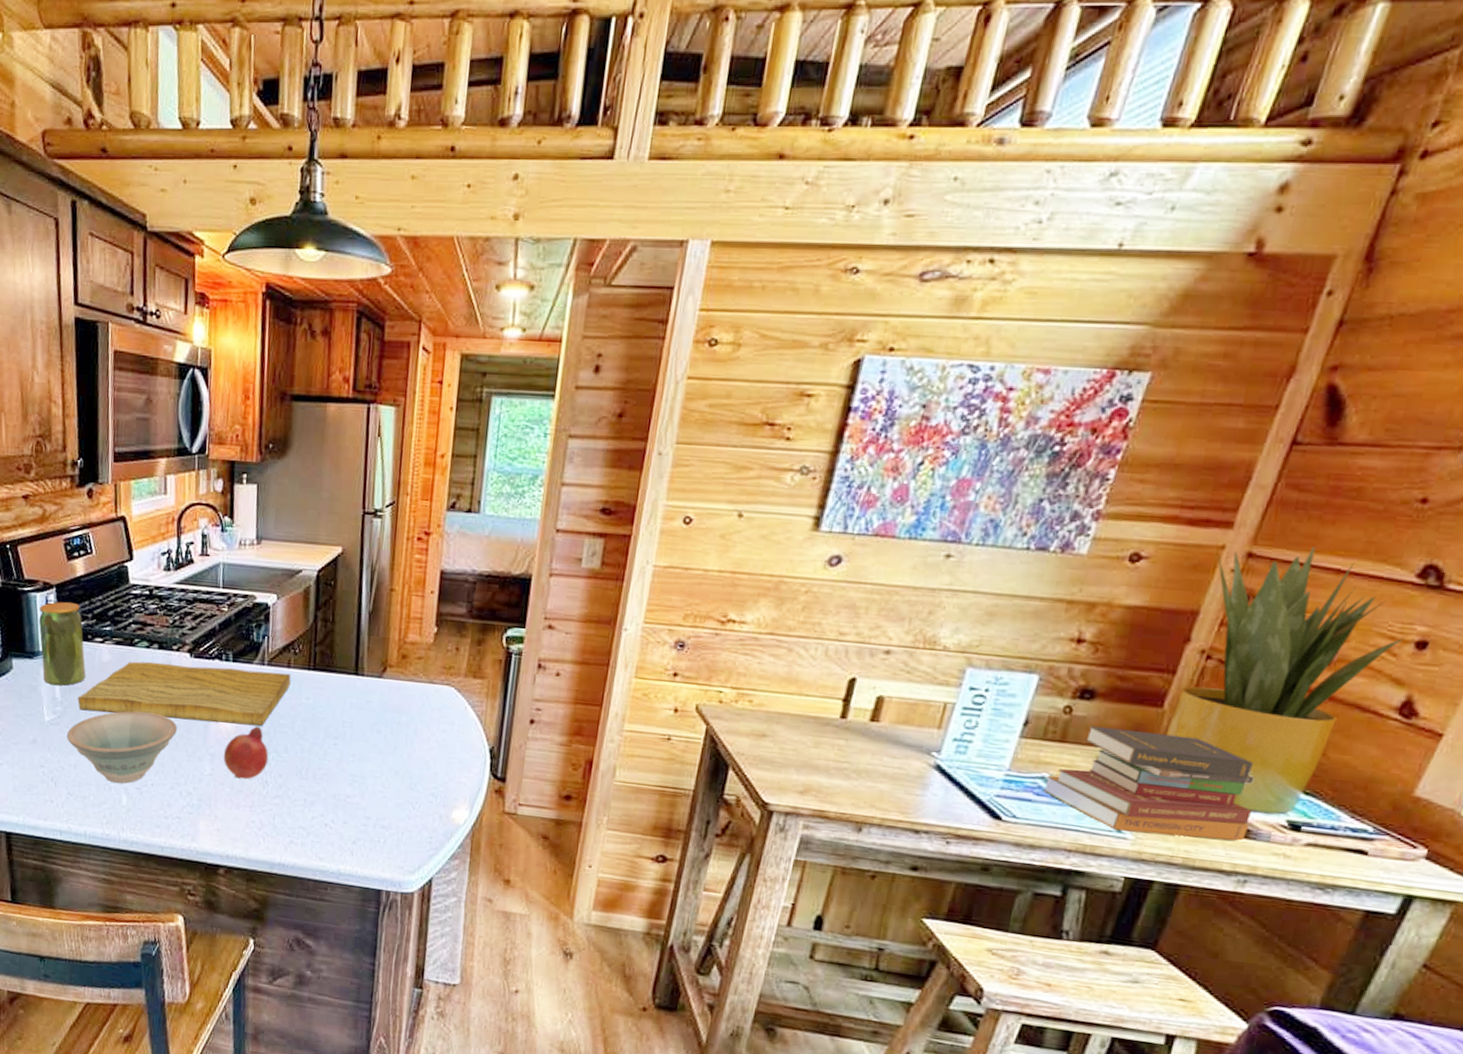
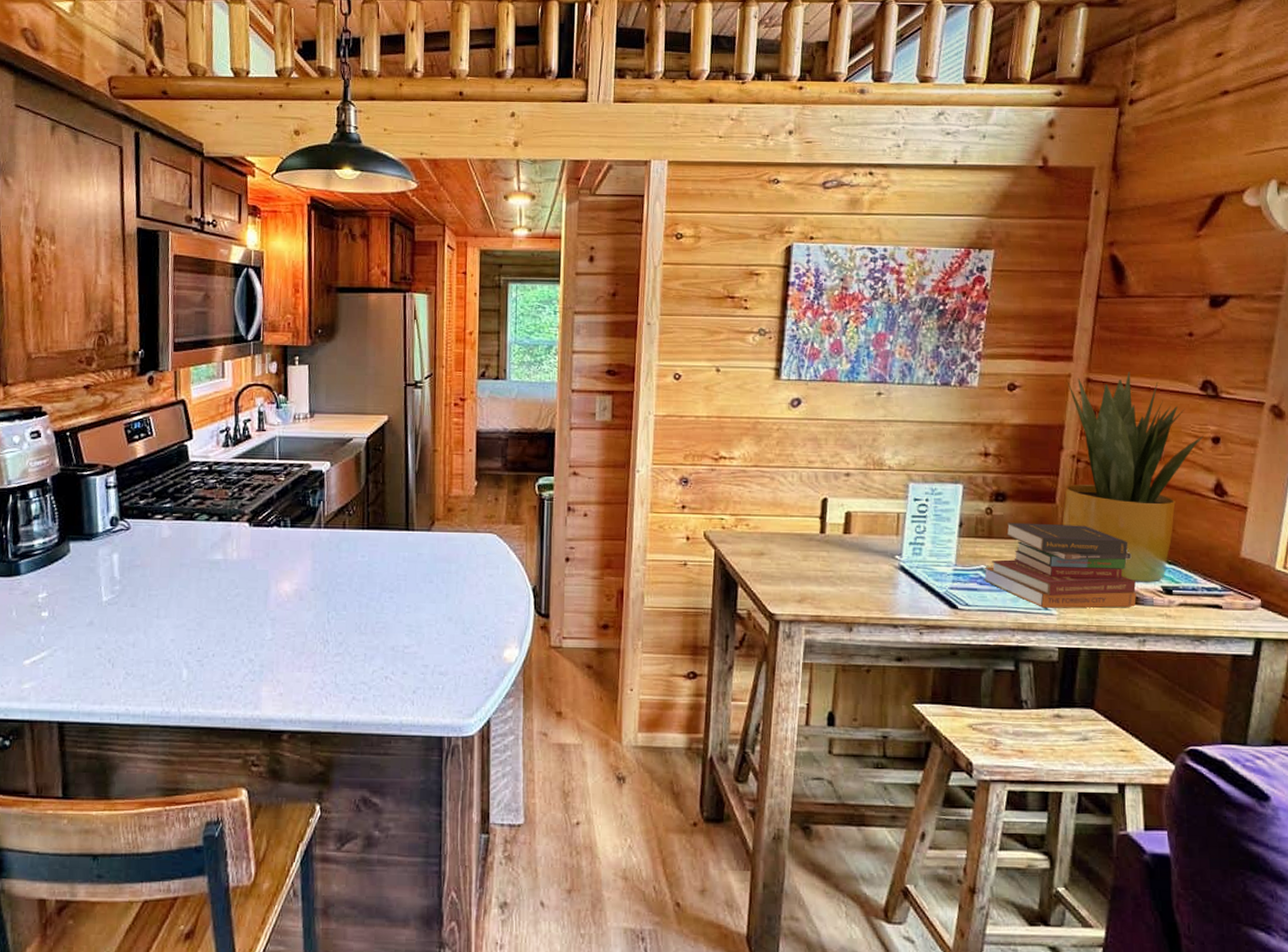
jar: present [38,602,86,686] -> none [97,483,146,564]
bowl: present [66,711,177,784] -> none [124,583,238,657]
cutting board: present [77,661,291,726] -> none [137,533,347,587]
fruit: present [223,726,269,779] -> none [283,587,329,640]

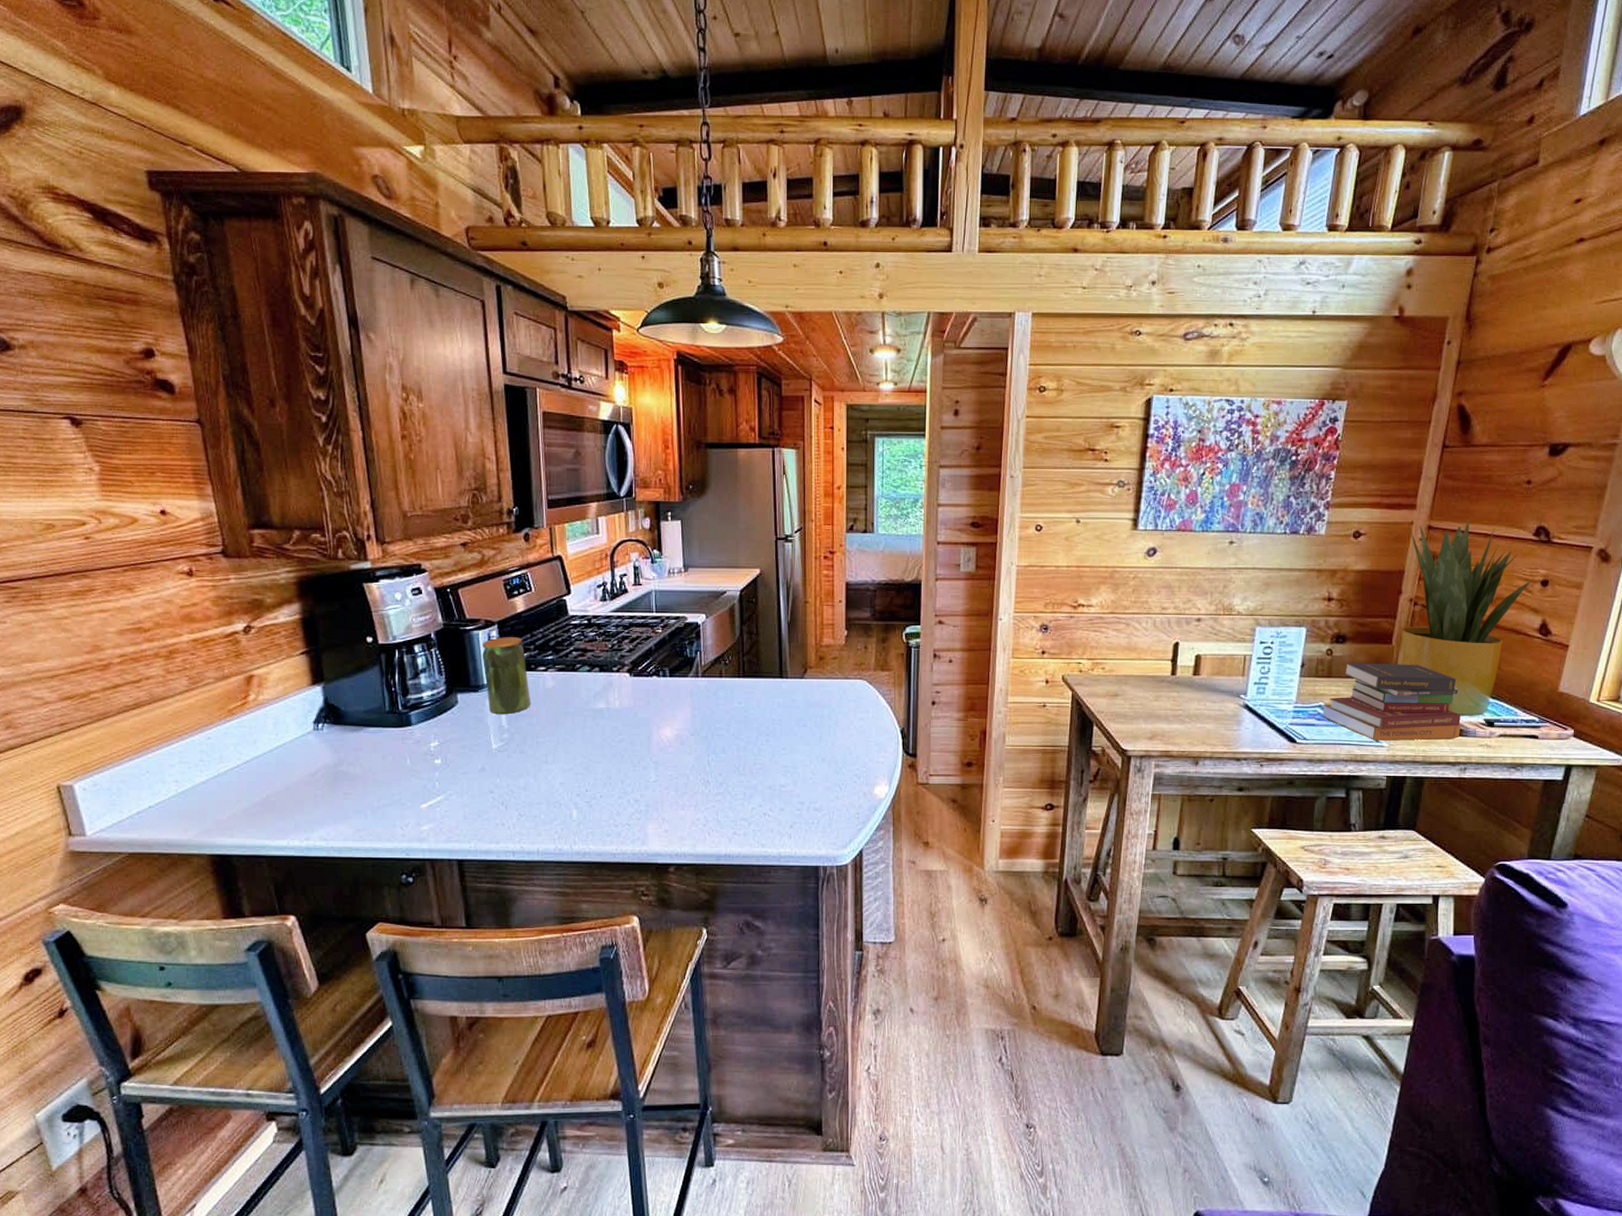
jar: none [97,483,146,564] -> present [482,637,531,714]

